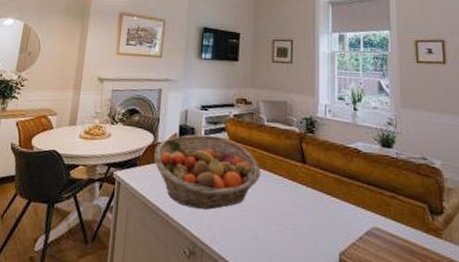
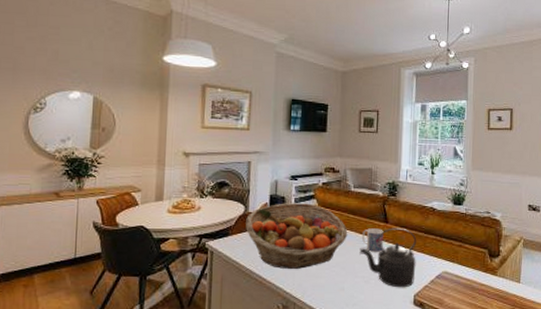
kettle: none [274,169,340,244] -> present [359,227,417,288]
mug: none [276,168,301,197] -> present [361,228,384,252]

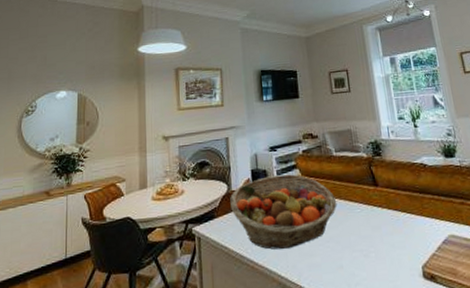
kettle: present [359,227,417,288] -> none [352,190,419,260]
mug: present [361,228,384,252] -> none [352,193,378,221]

